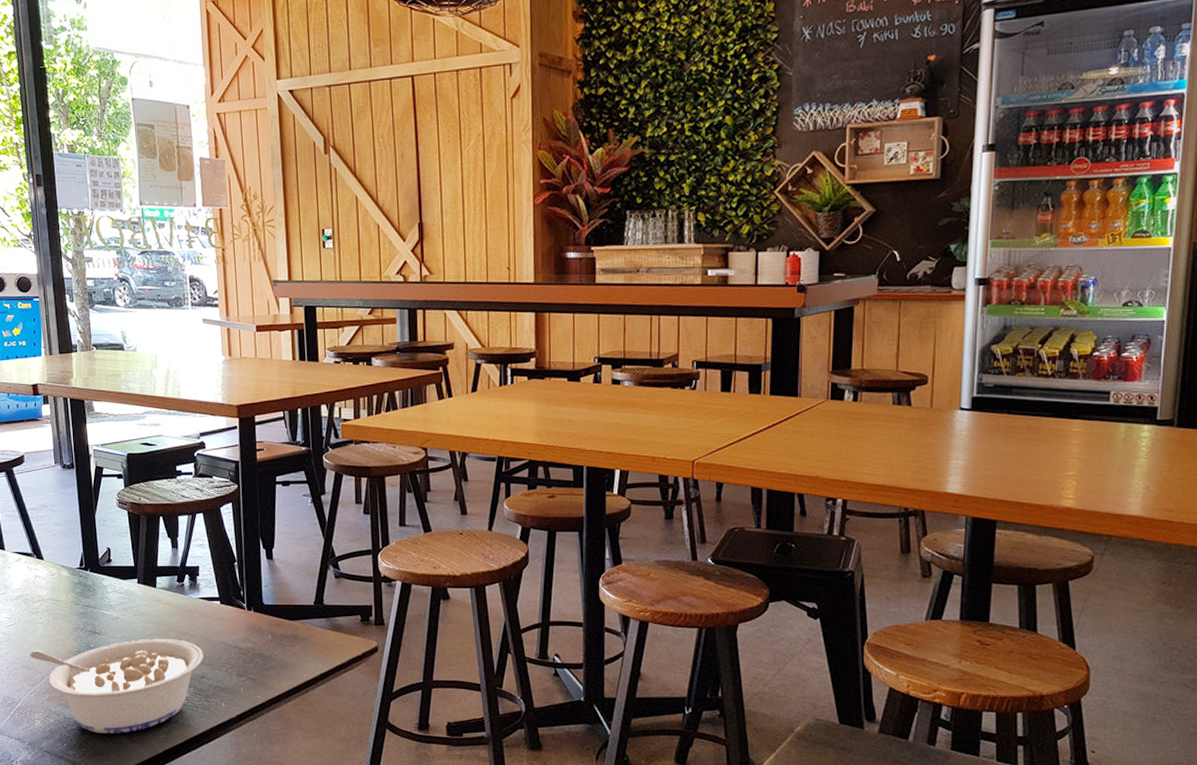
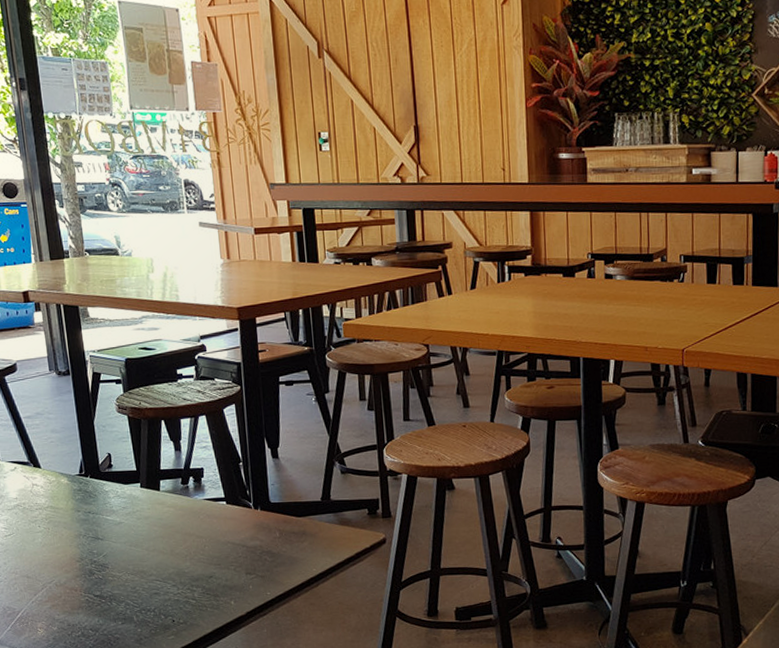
legume: present [29,638,204,733] -> none [29,541,211,638]

